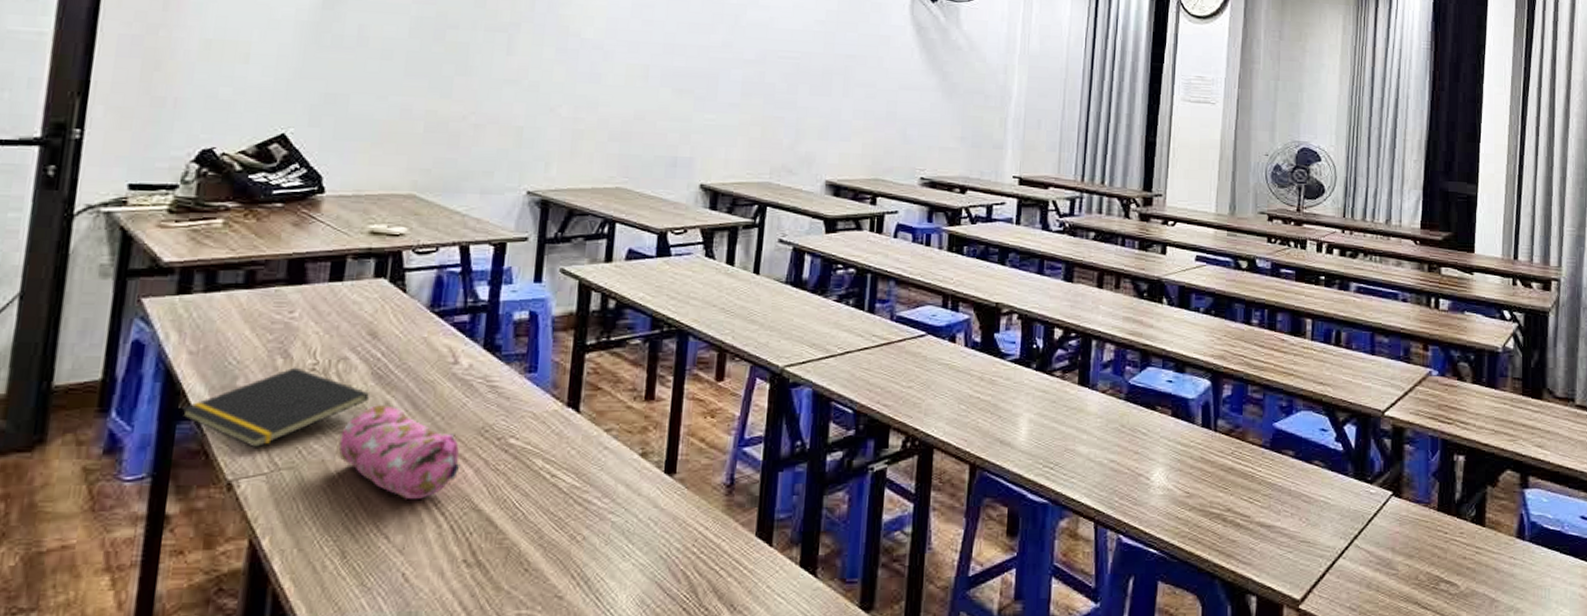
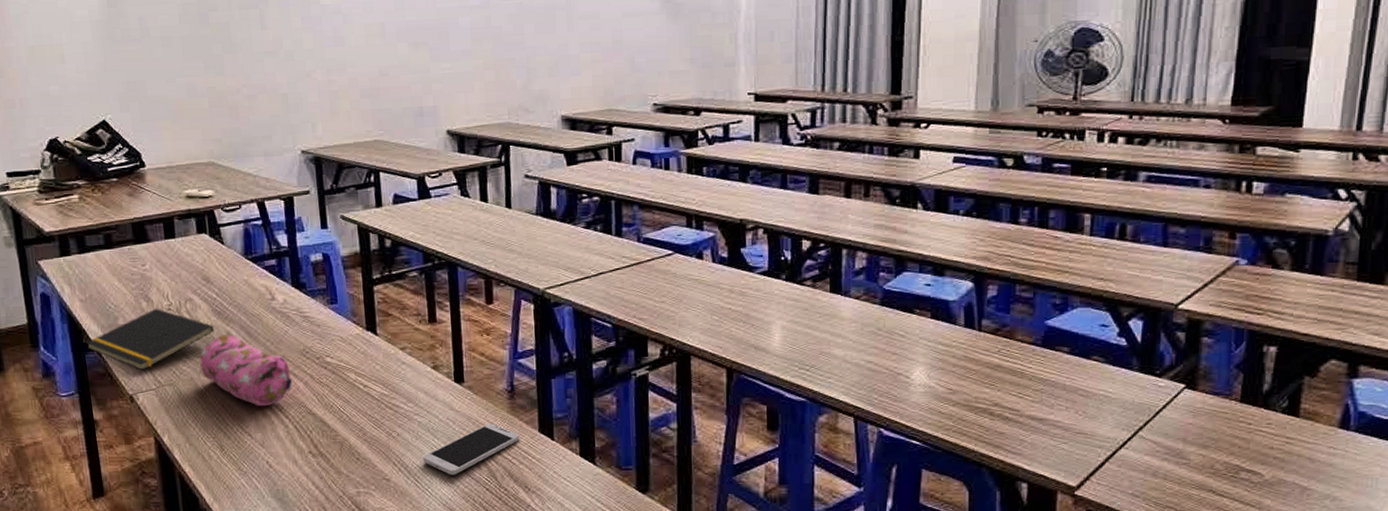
smartphone: none [610,525,733,591] -> present [423,423,520,475]

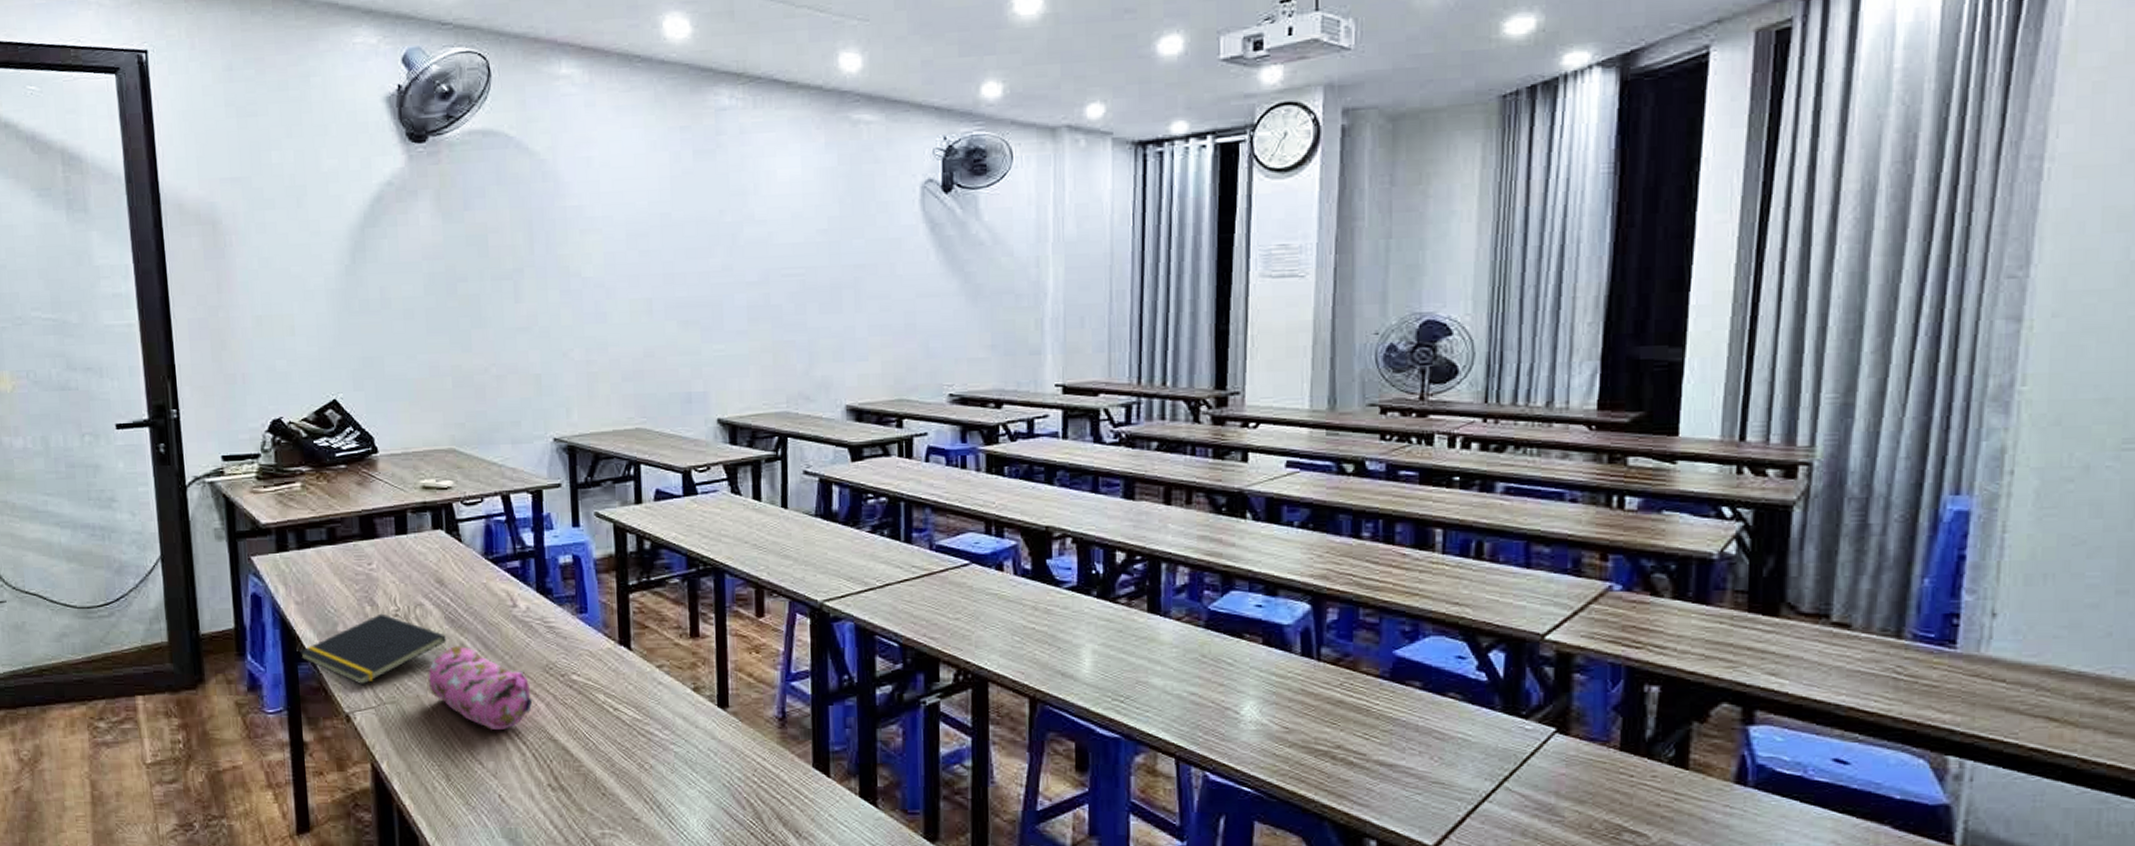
smartphone: present [423,423,520,475] -> none [679,756,791,816]

